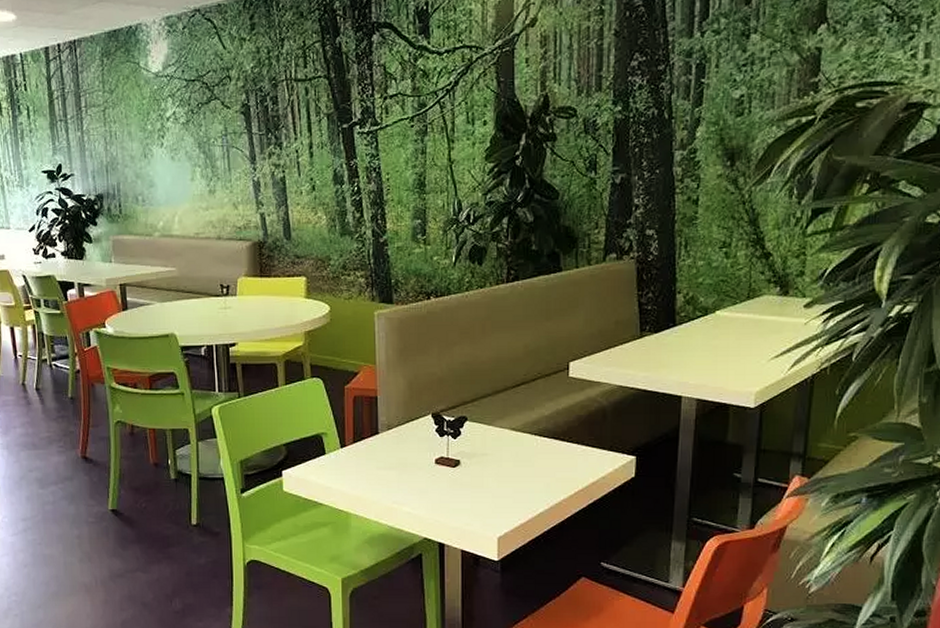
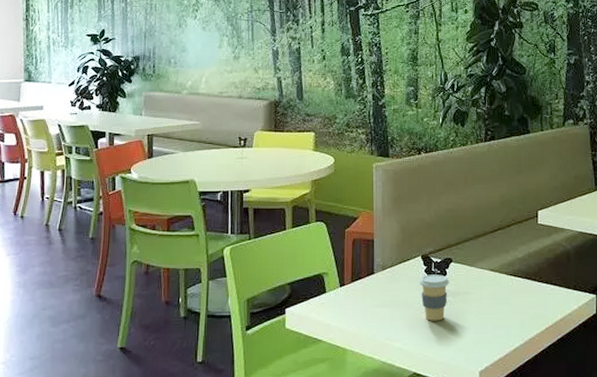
coffee cup: none [429,434,464,484] -> present [419,274,449,321]

